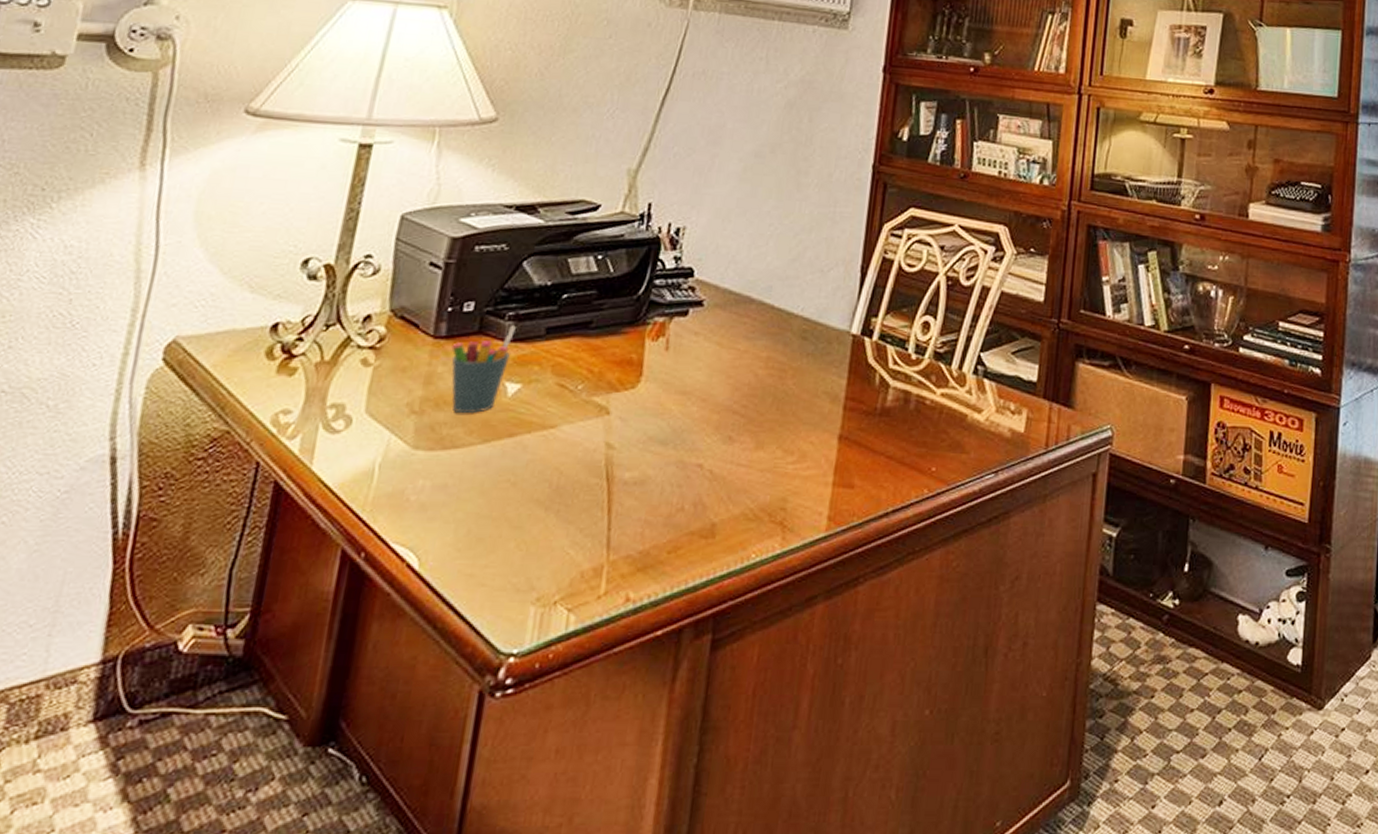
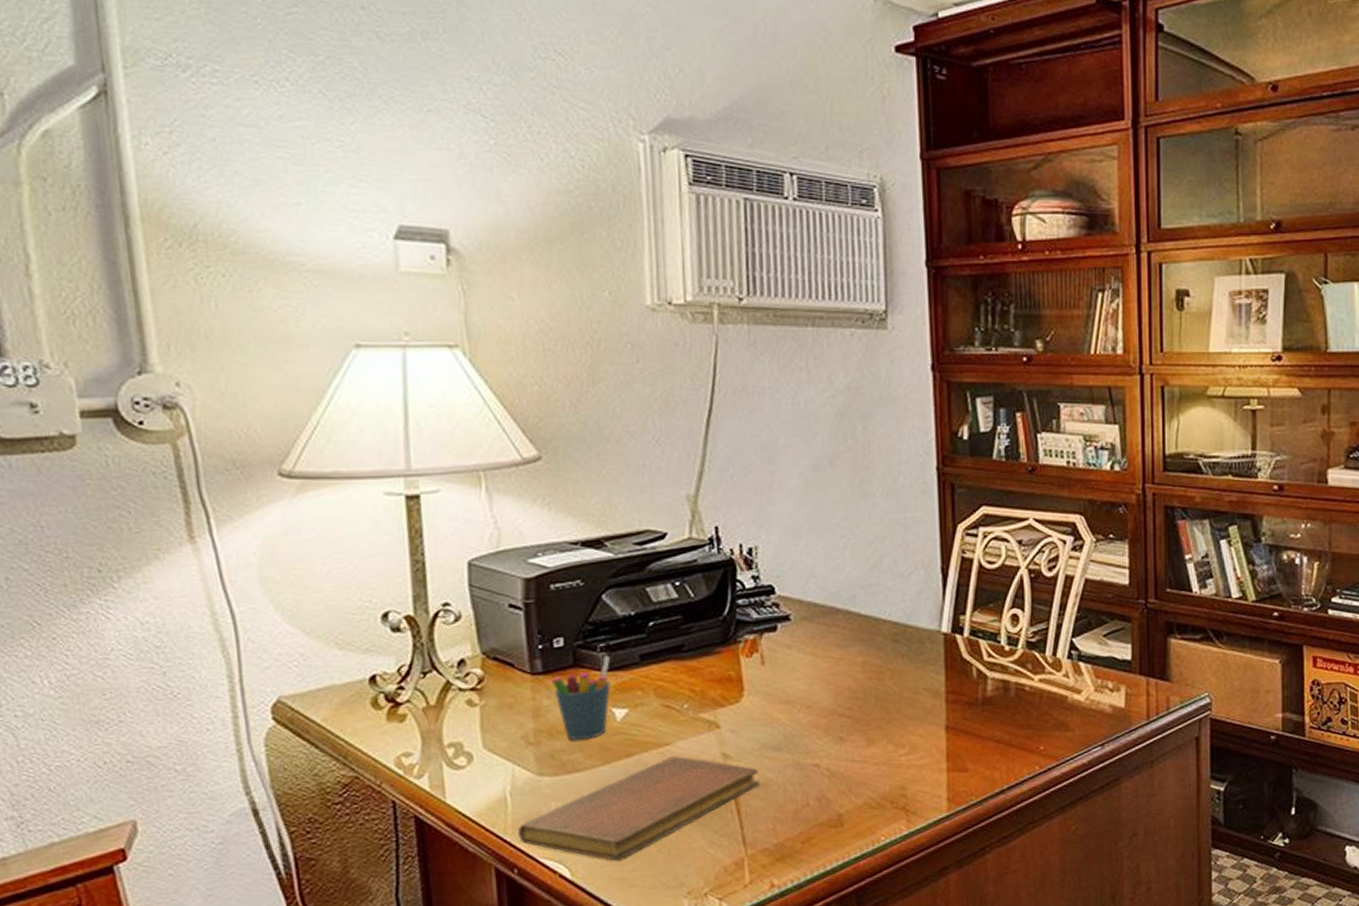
notebook: none [375,439,639,554] -> present [518,755,759,861]

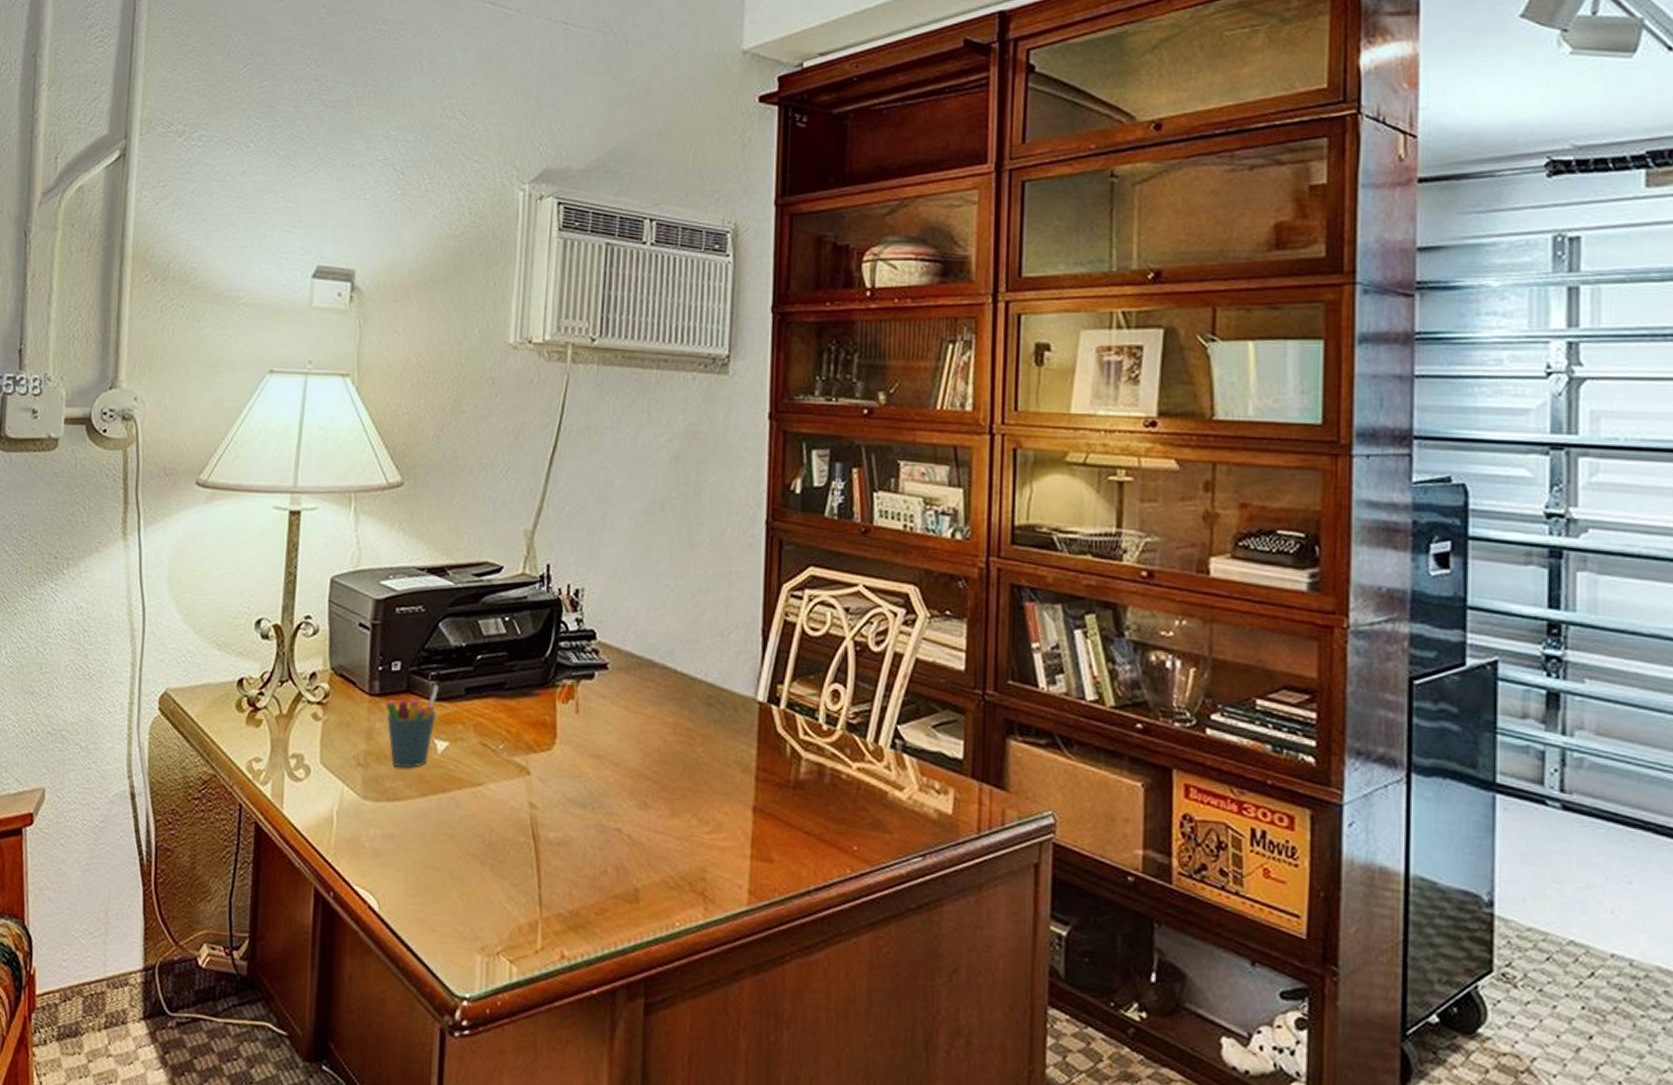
notebook: present [518,755,759,861] -> none [338,797,562,901]

